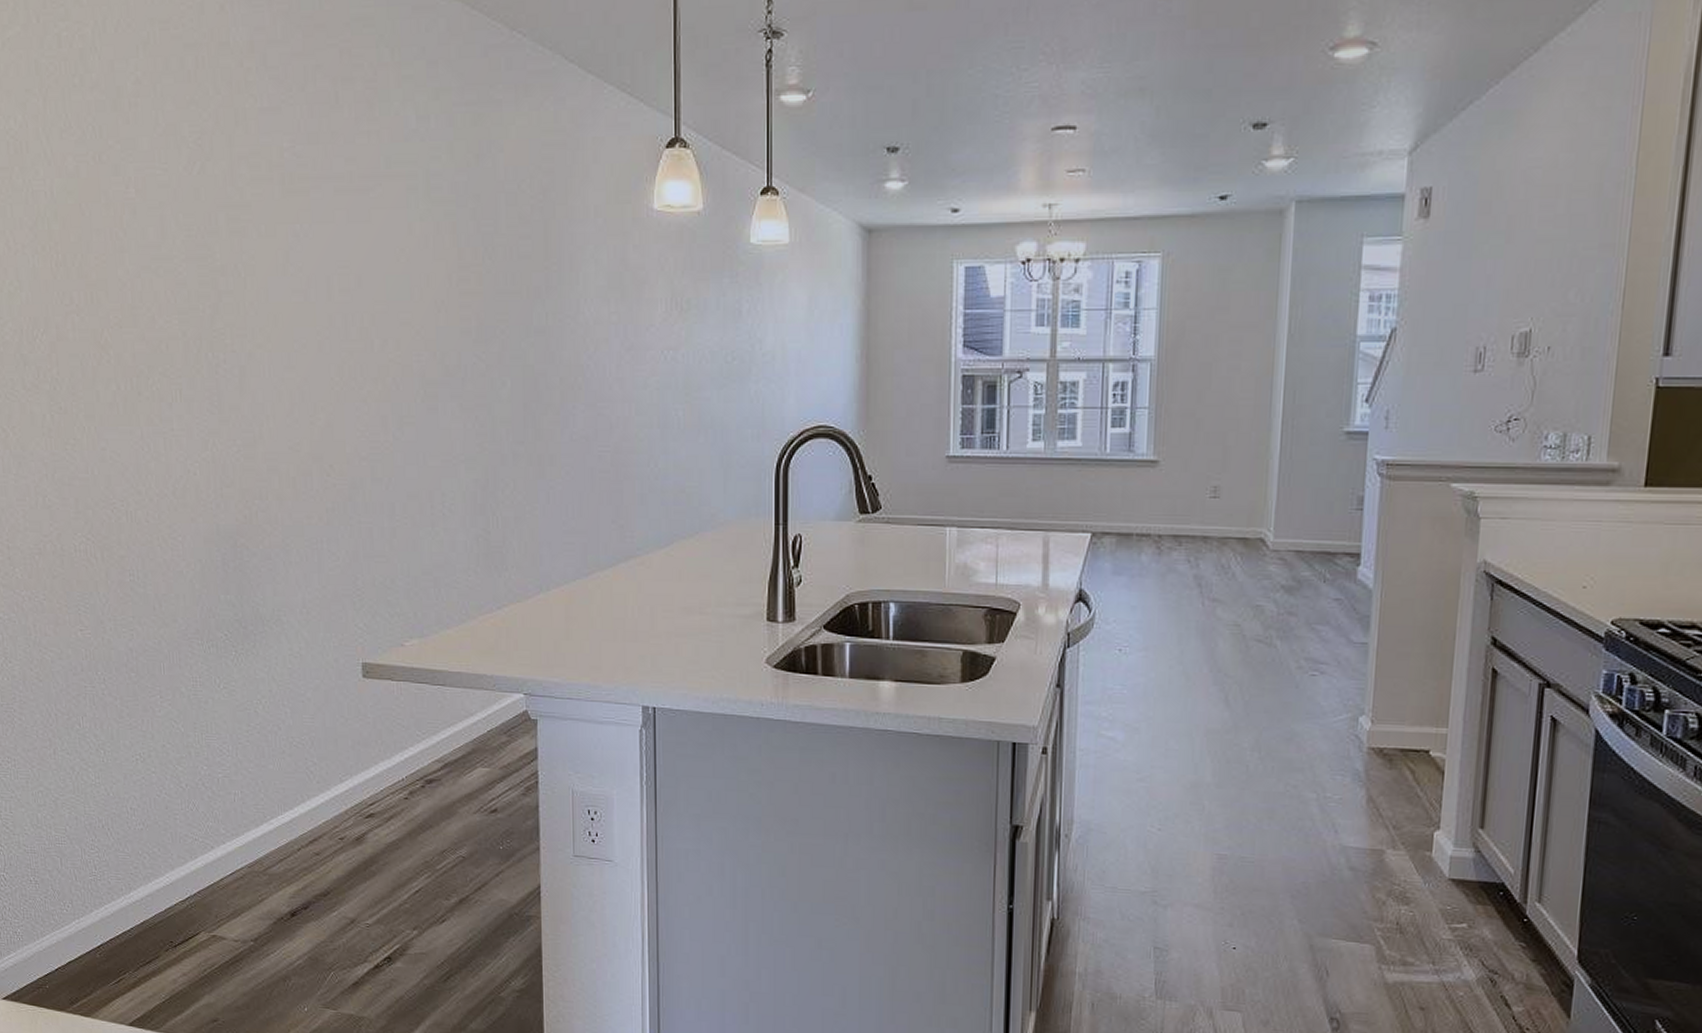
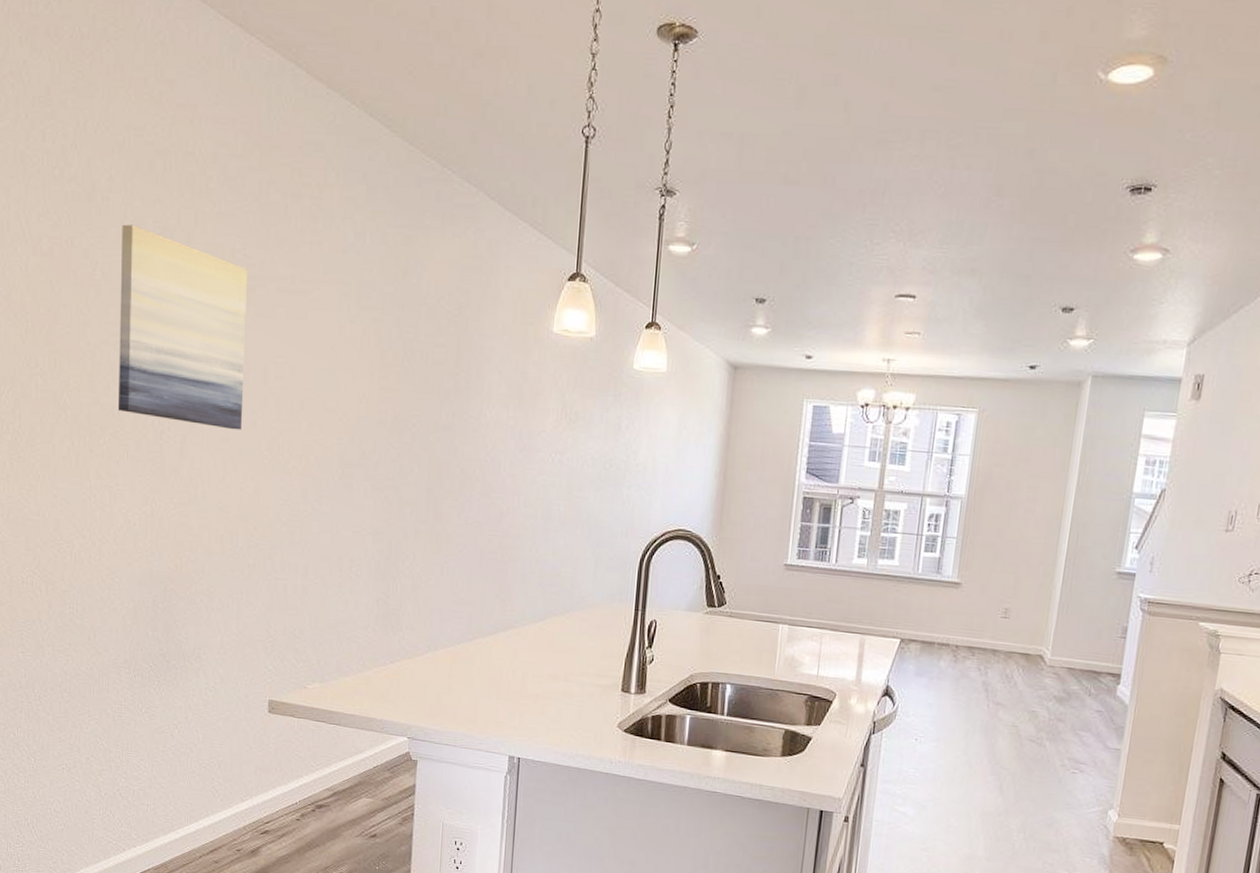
wall art: none [154,131,307,356] -> present [117,224,247,430]

